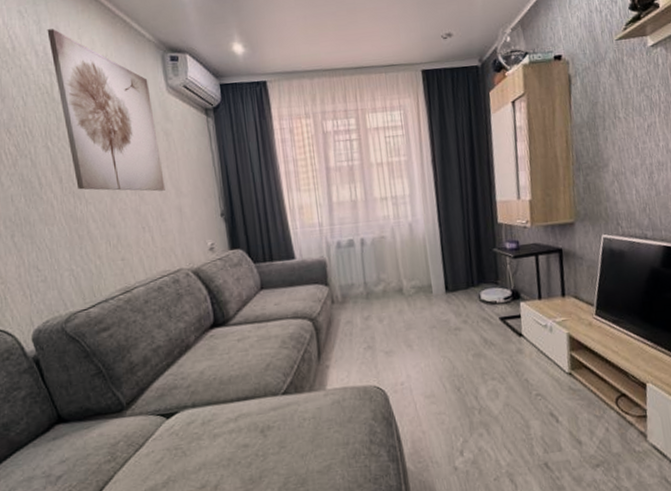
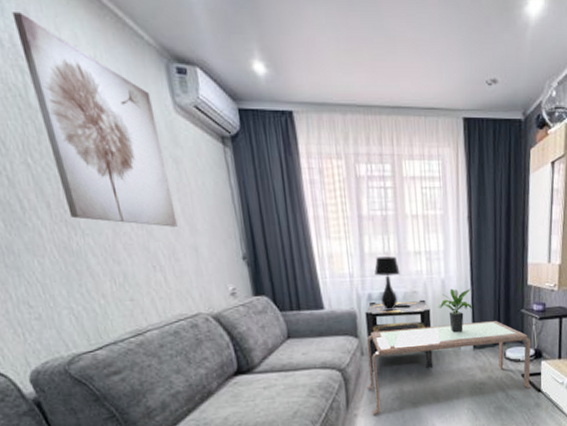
side table: none [334,244,405,321] -> present [365,299,433,373]
coffee table: none [336,262,511,366] -> present [366,321,531,415]
table lamp: none [342,203,368,256] -> present [374,256,400,310]
potted plant: none [406,230,442,277] -> present [438,288,472,333]

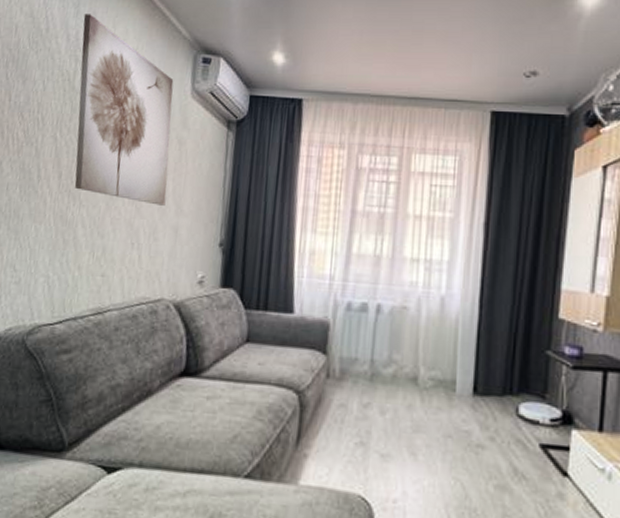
side table: present [365,299,433,373] -> none [336,312,422,412]
coffee table: present [366,321,531,415] -> none [326,349,558,469]
table lamp: present [374,256,400,310] -> none [359,260,391,325]
potted plant: present [438,288,472,333] -> none [432,309,479,369]

